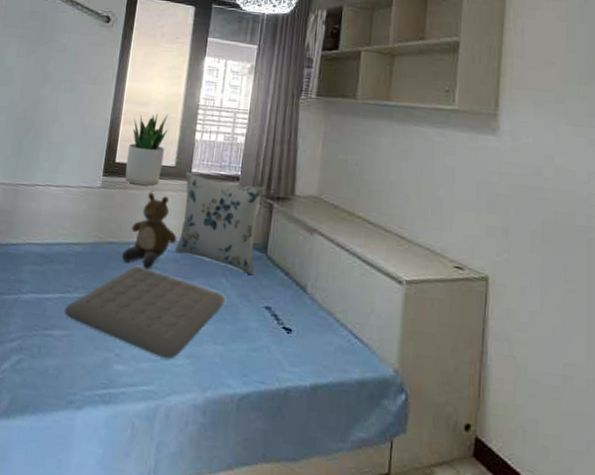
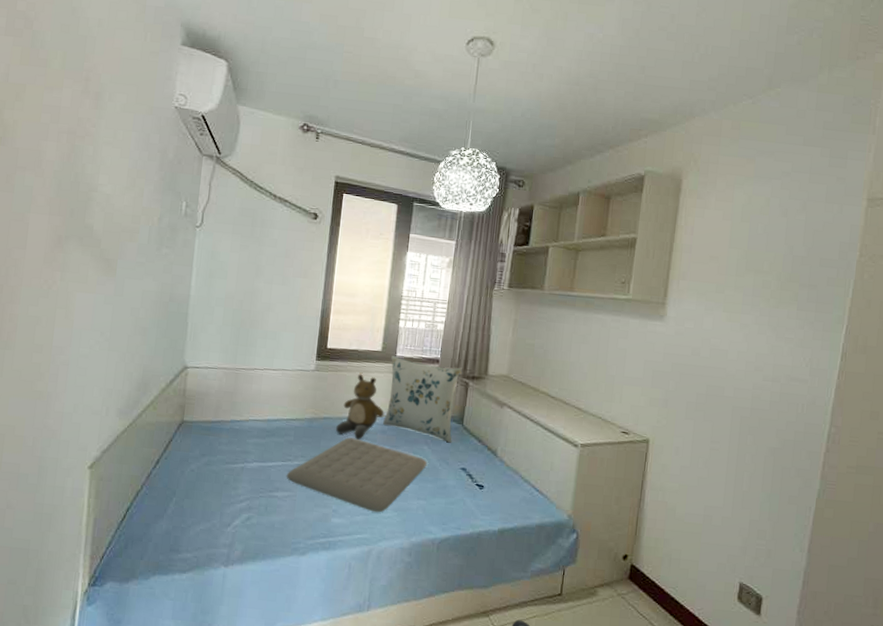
planter: present [125,114,169,186] -> none [336,304,375,369]

